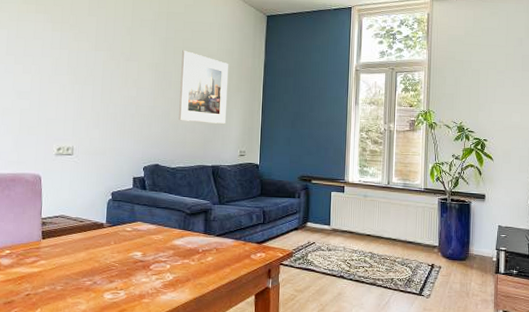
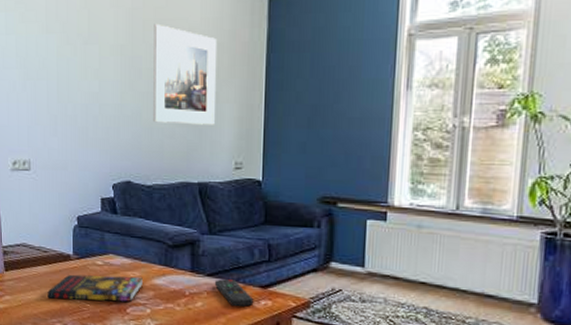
book: none [80,239,165,261] -> present [47,274,143,302]
remote control: none [222,238,252,259] -> present [214,279,254,307]

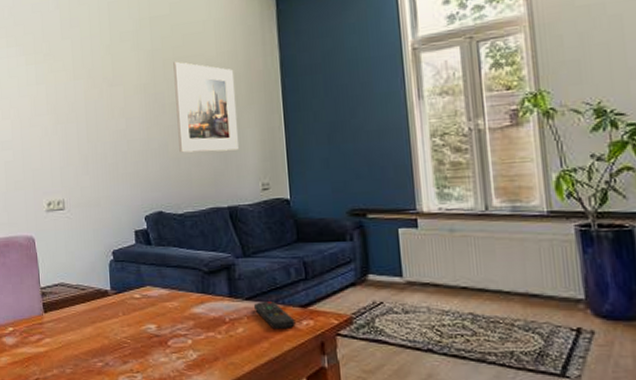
book: present [47,274,143,302] -> none [87,307,182,337]

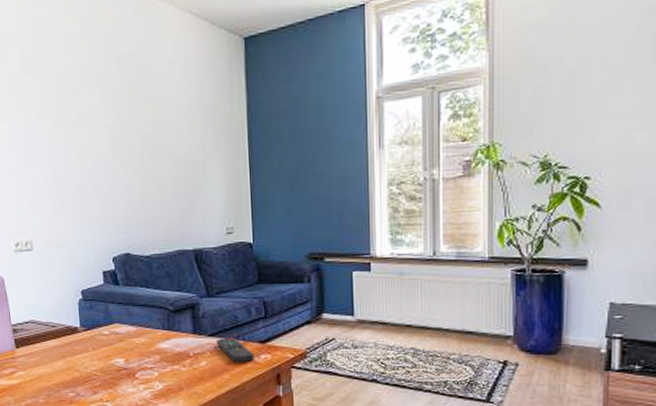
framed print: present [173,61,238,153] -> none [140,103,204,196]

